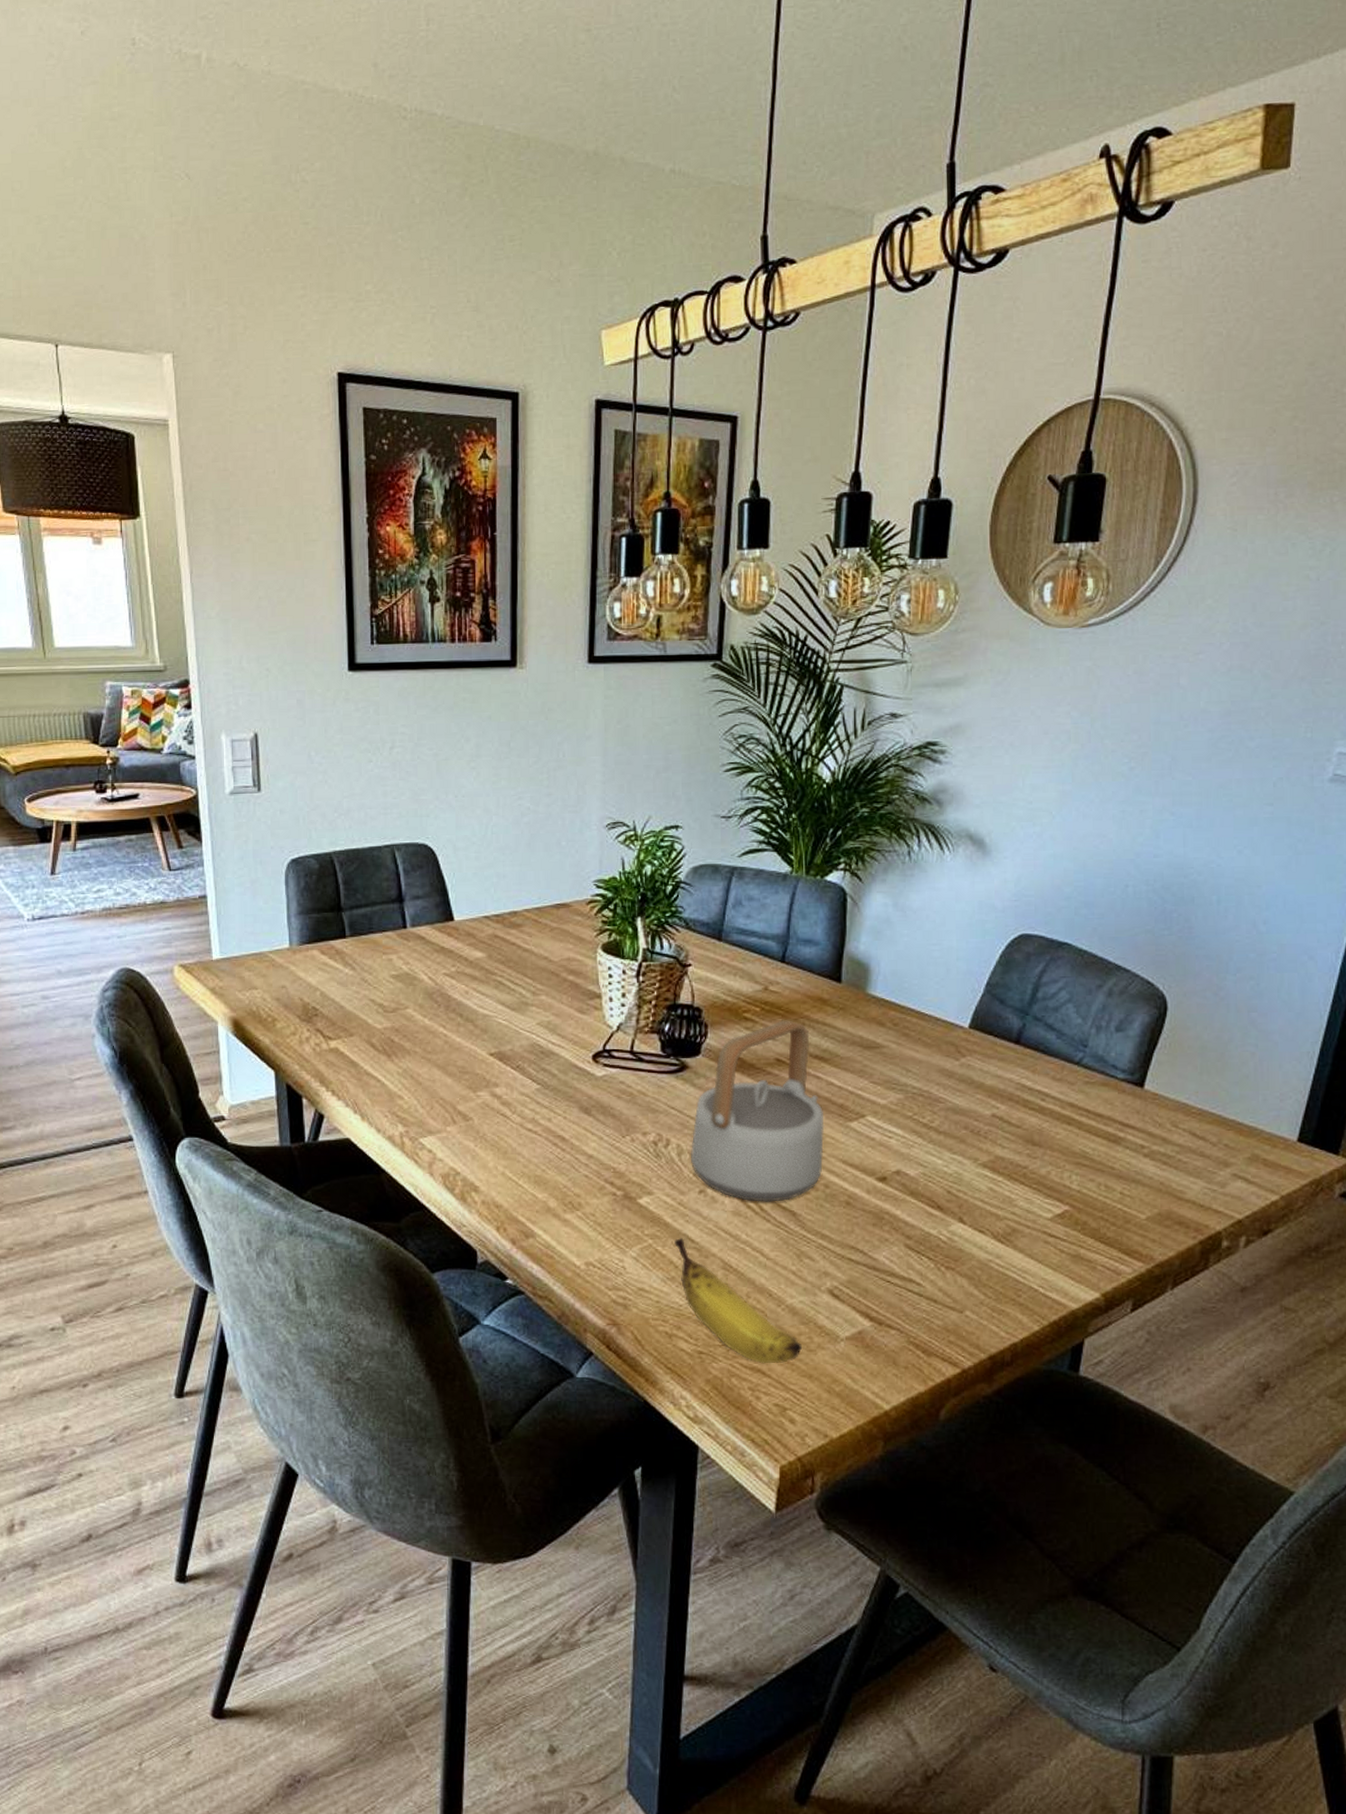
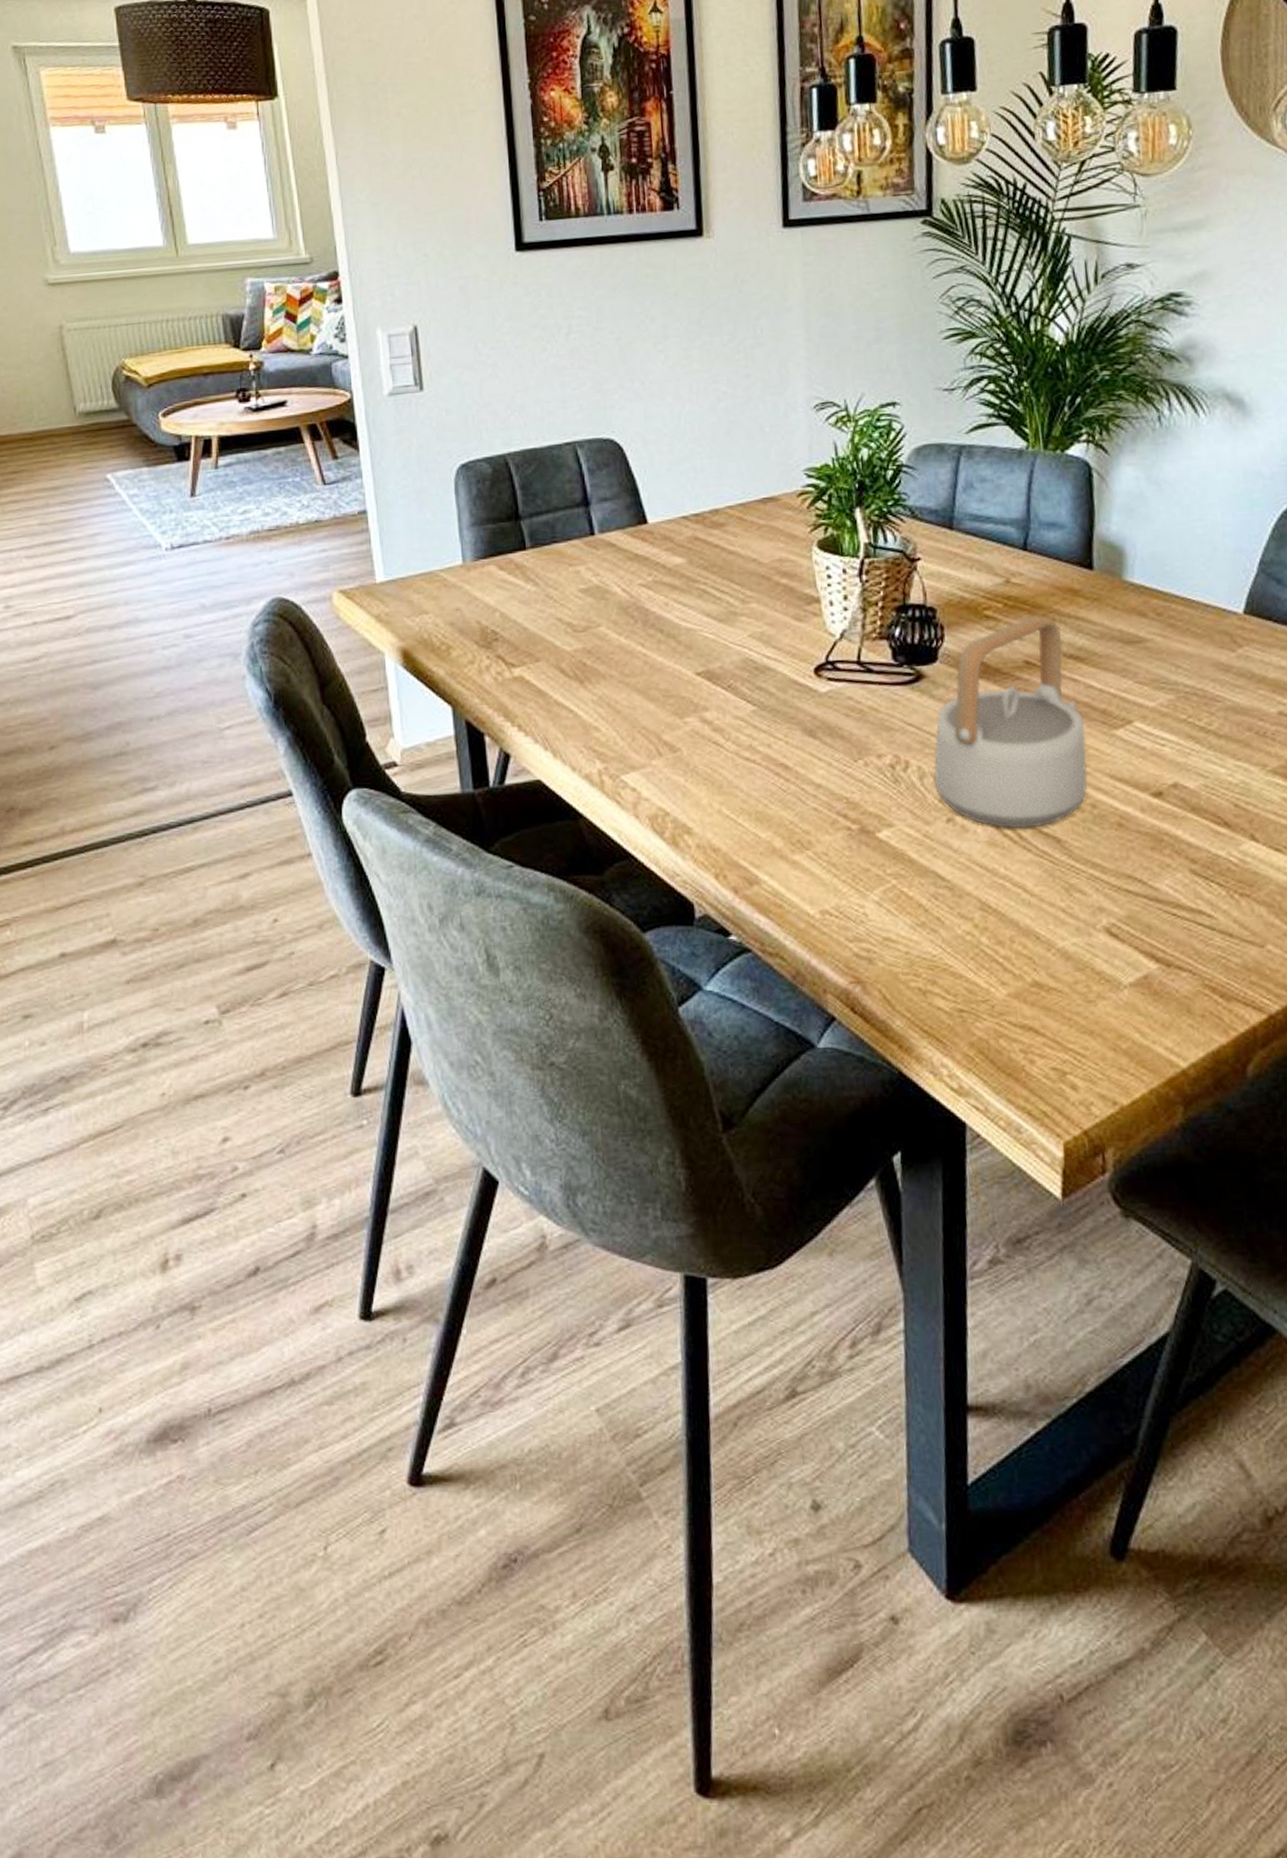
banana: present [674,1237,802,1364] -> none [922,875,1079,1021]

